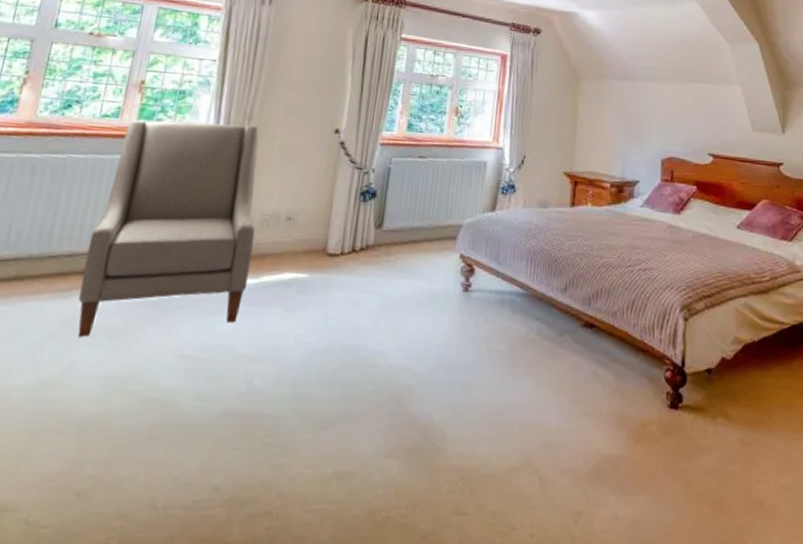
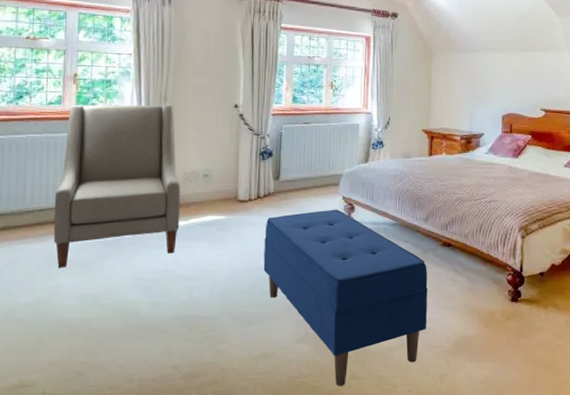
bench: none [350,270,564,527] -> present [263,209,428,387]

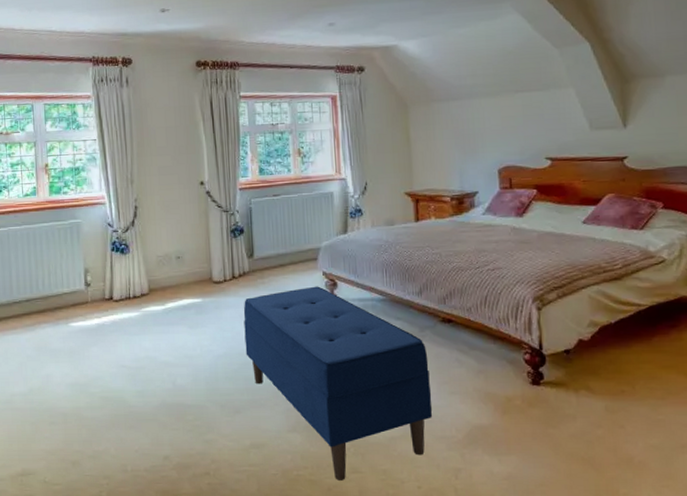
chair: present [53,104,181,268] -> none [38,187,158,357]

